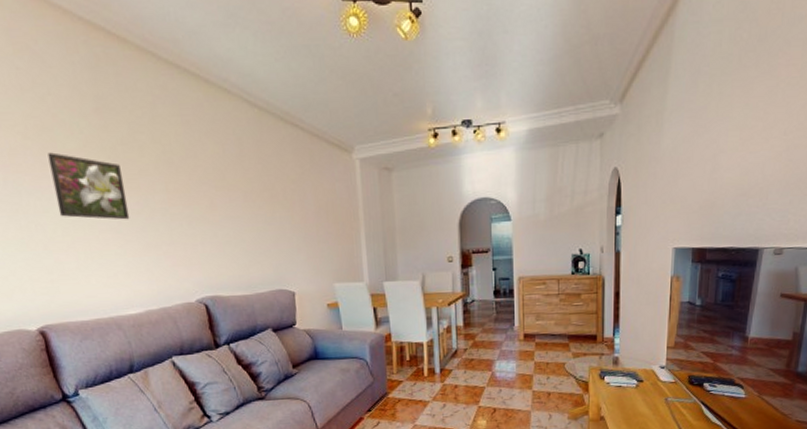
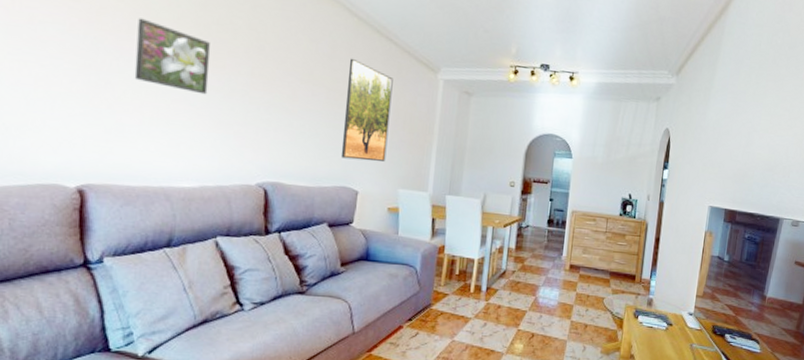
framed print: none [259,153,316,261] -> present [340,58,393,162]

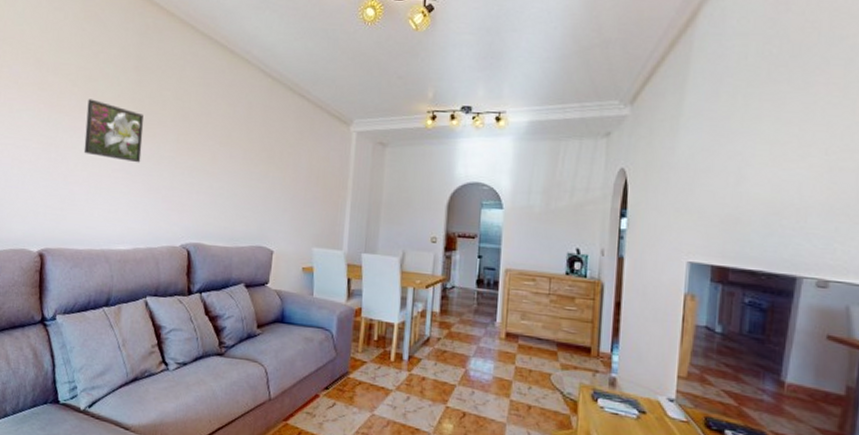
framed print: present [340,58,393,162] -> none [256,118,306,220]

